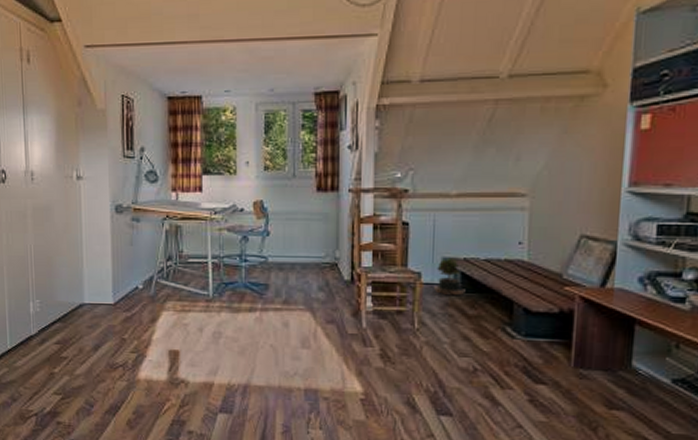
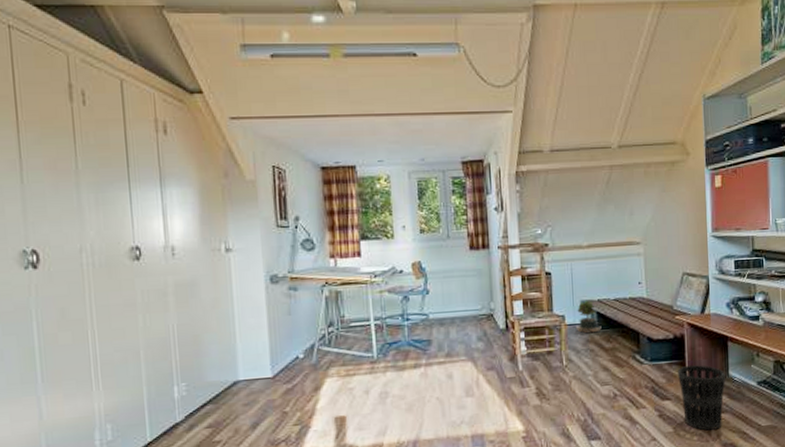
wastebasket: none [560,348,626,428] -> present [678,365,726,431]

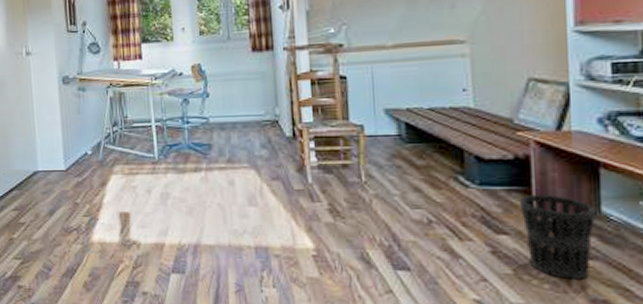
potted plant: present [576,300,602,334] -> none [379,108,412,147]

